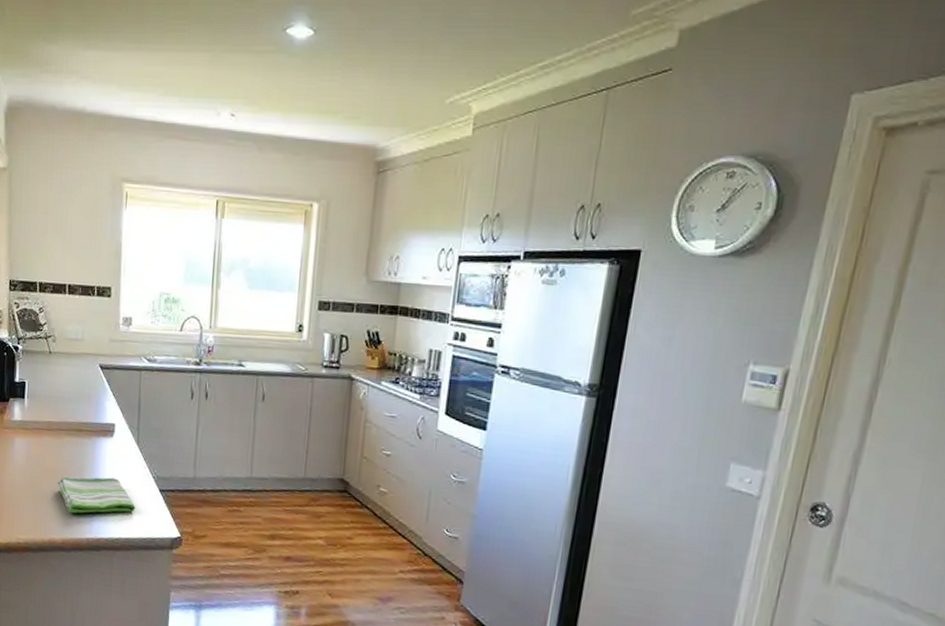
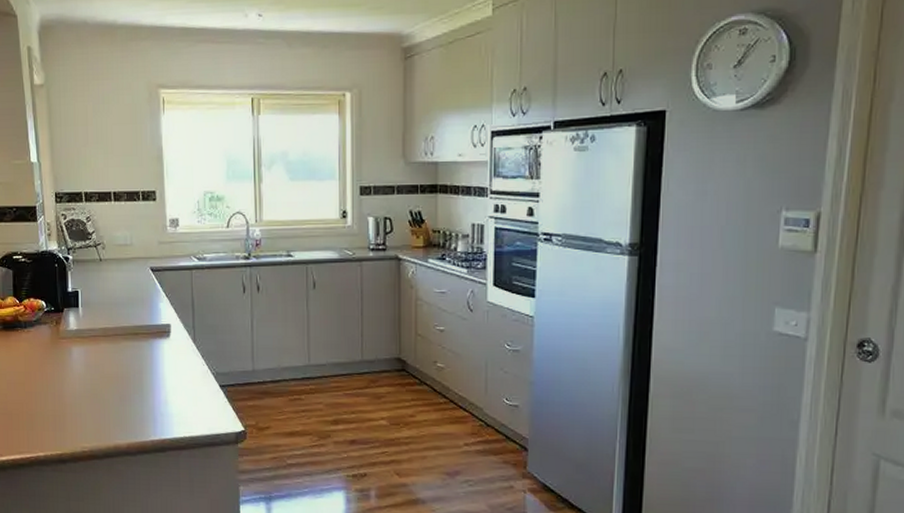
dish towel: present [57,476,136,514] -> none [118,378,198,417]

